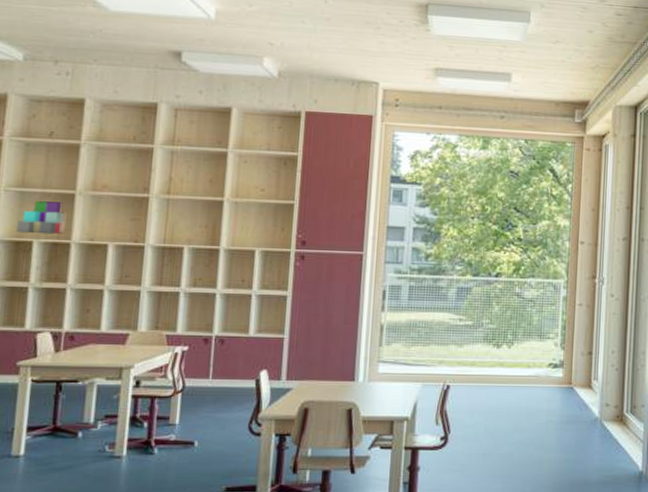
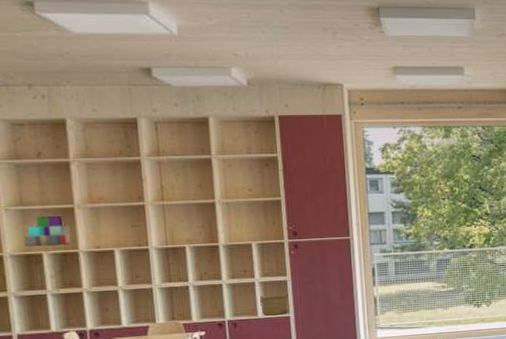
basket: none [254,310,285,335] -> present [260,295,288,316]

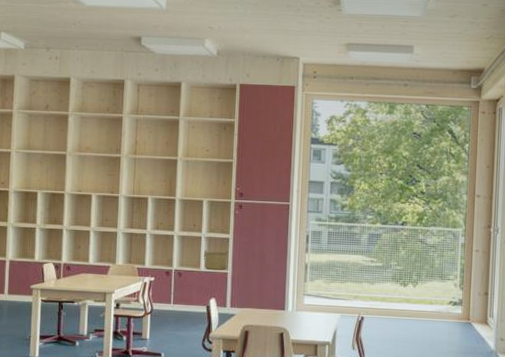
toy blocks: present [24,216,71,247] -> none [26,160,61,187]

